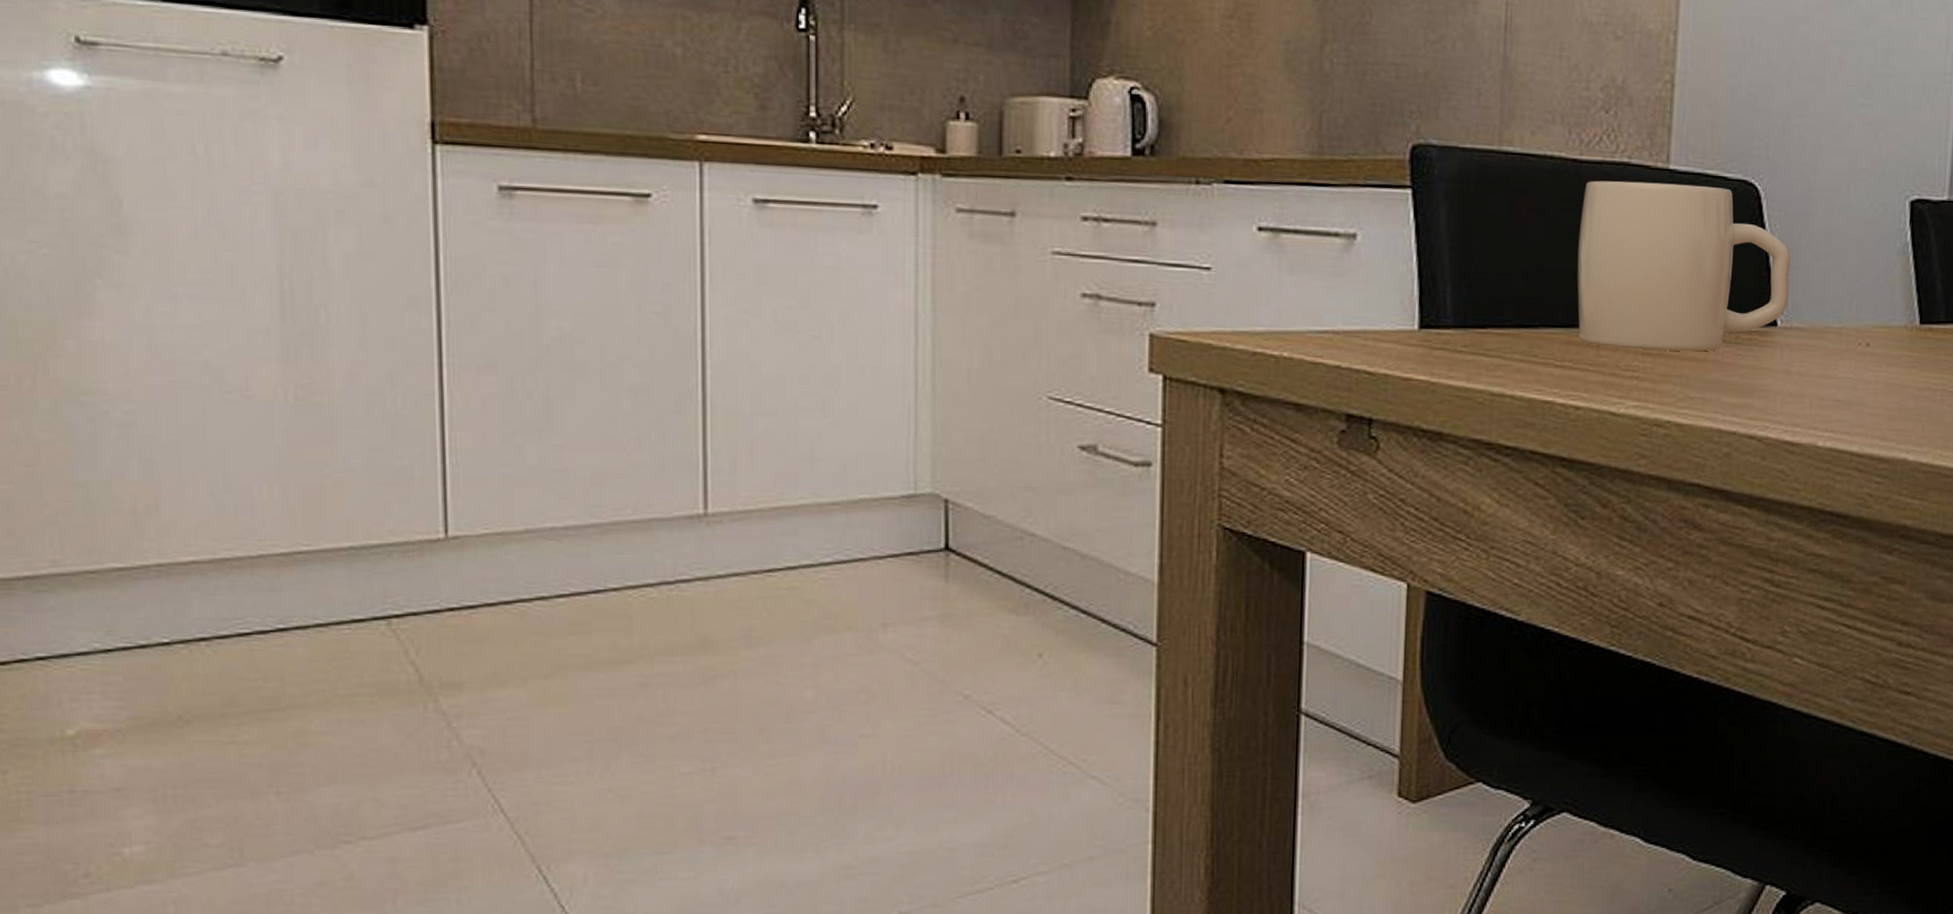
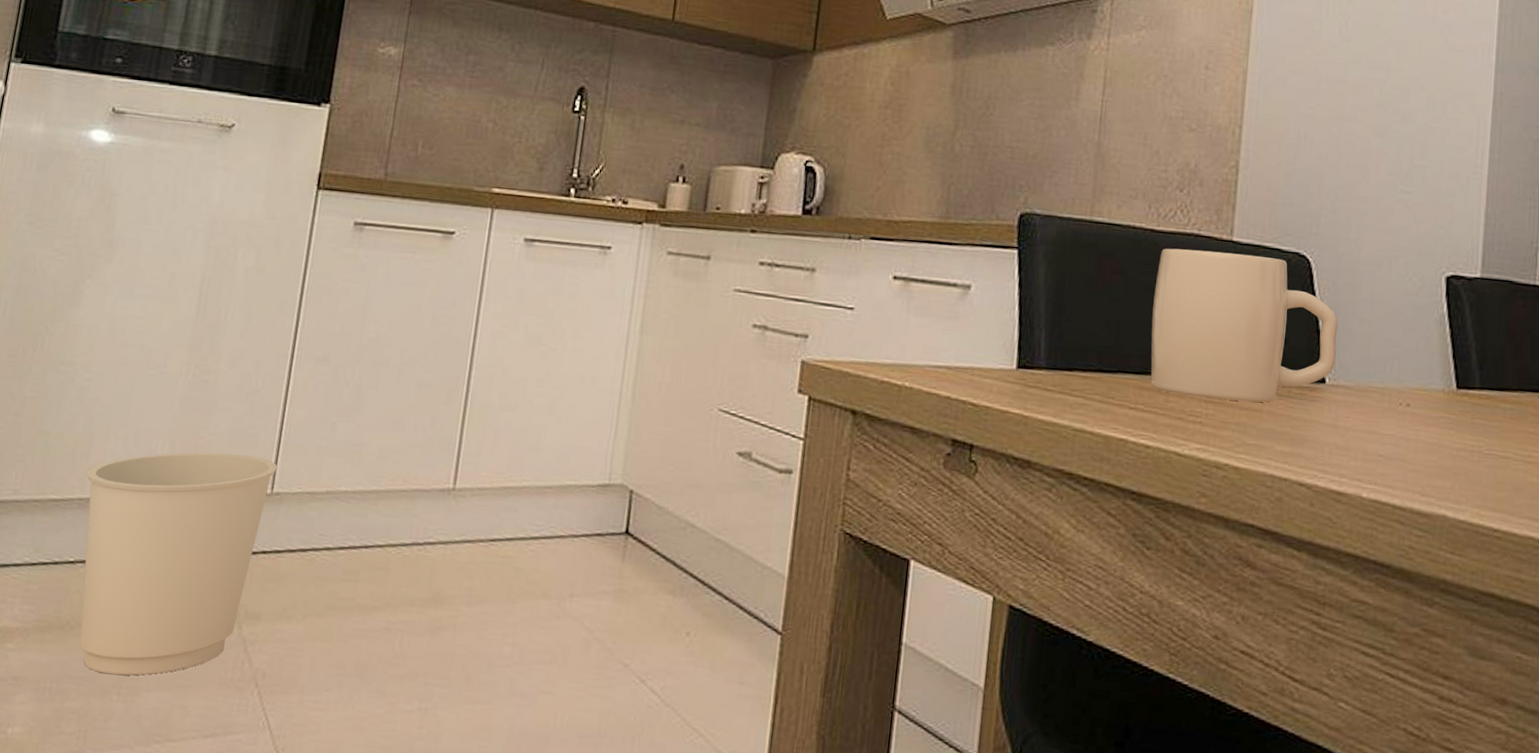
trash can: none [160,493,448,772] -> present [79,452,278,676]

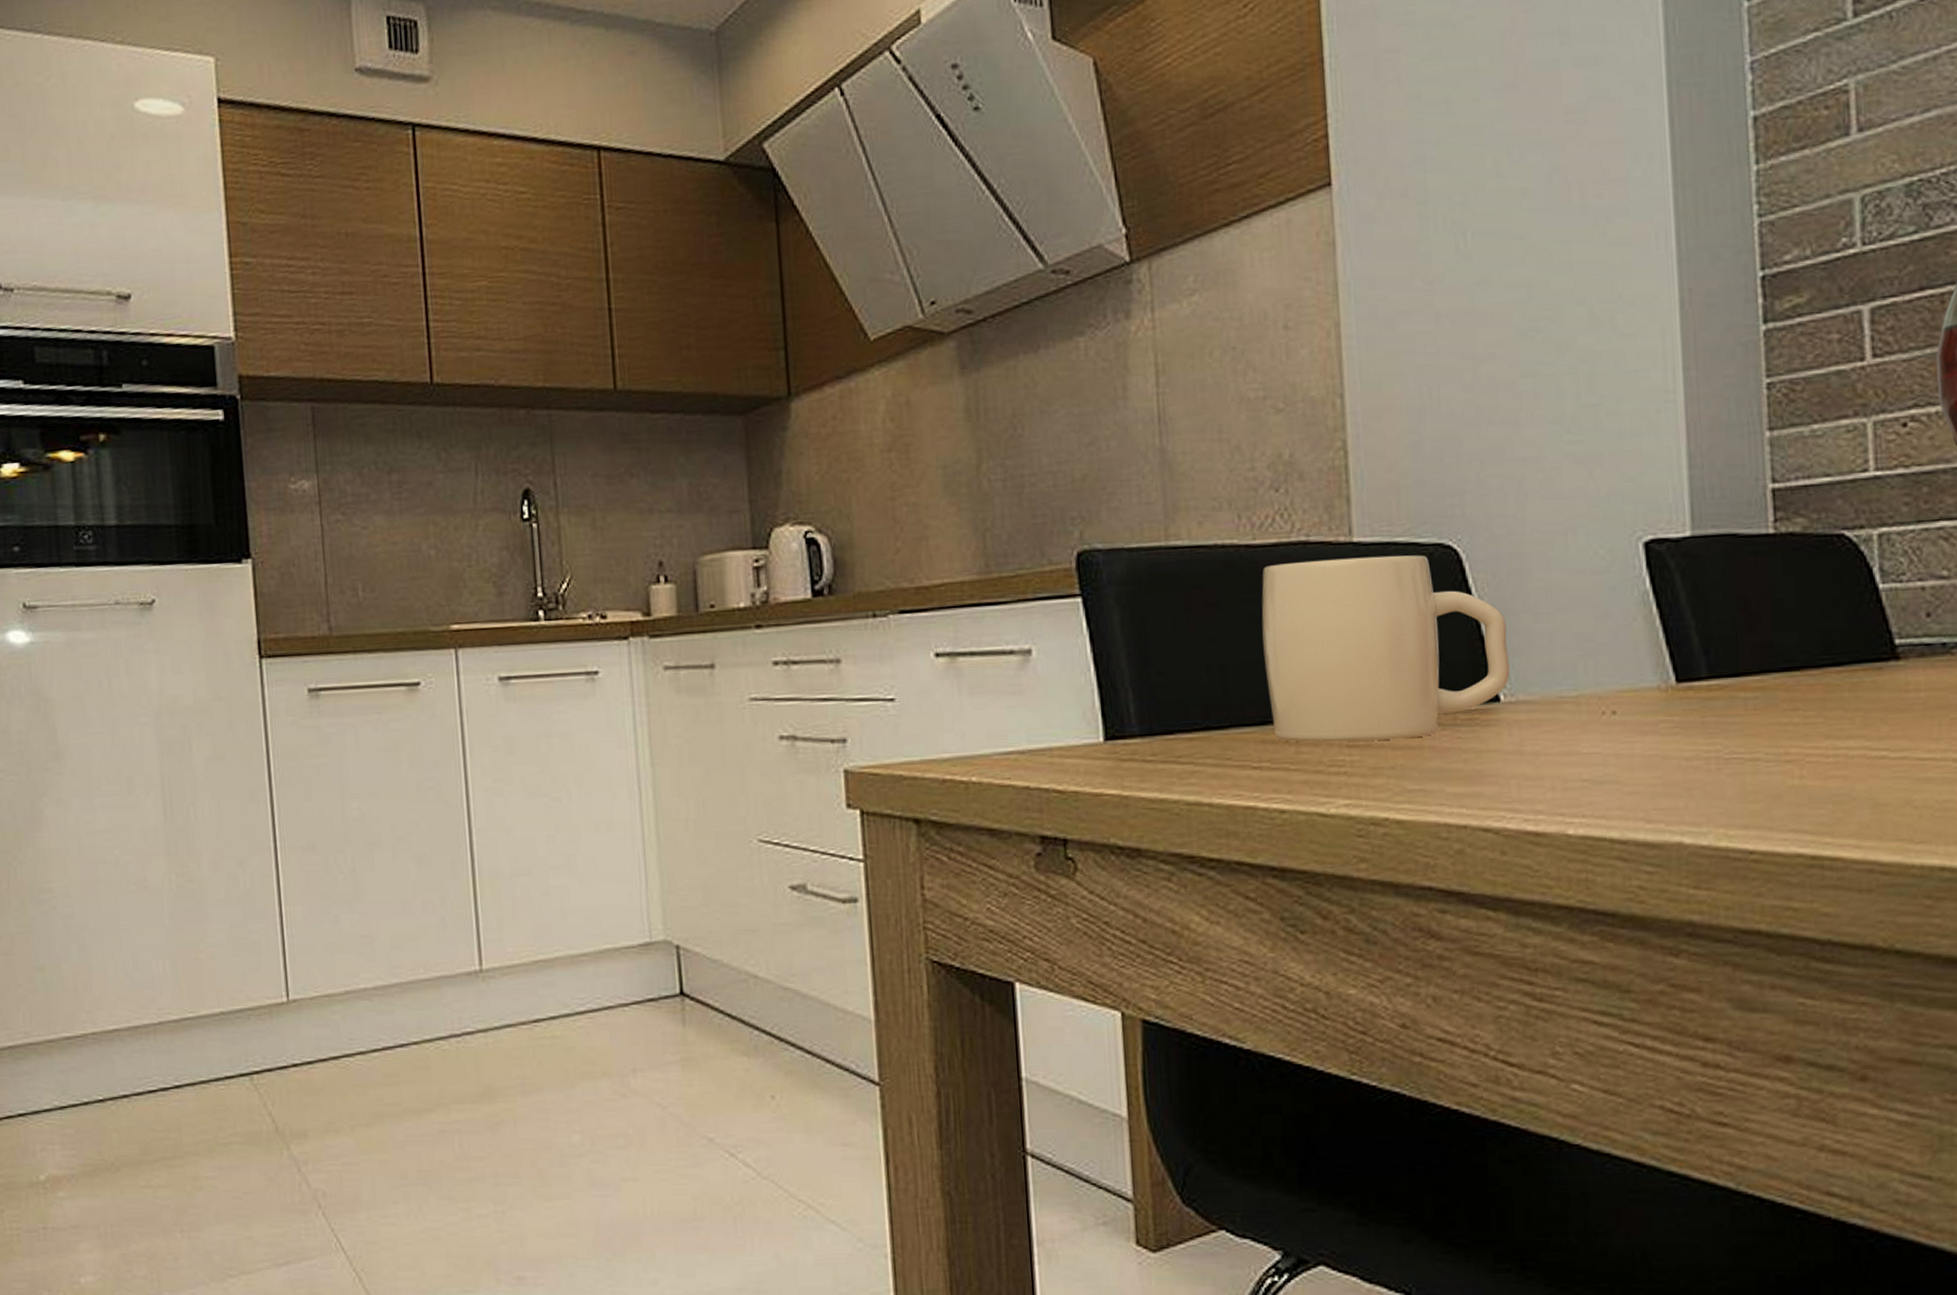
trash can: present [79,452,278,676] -> none [93,964,288,1212]

